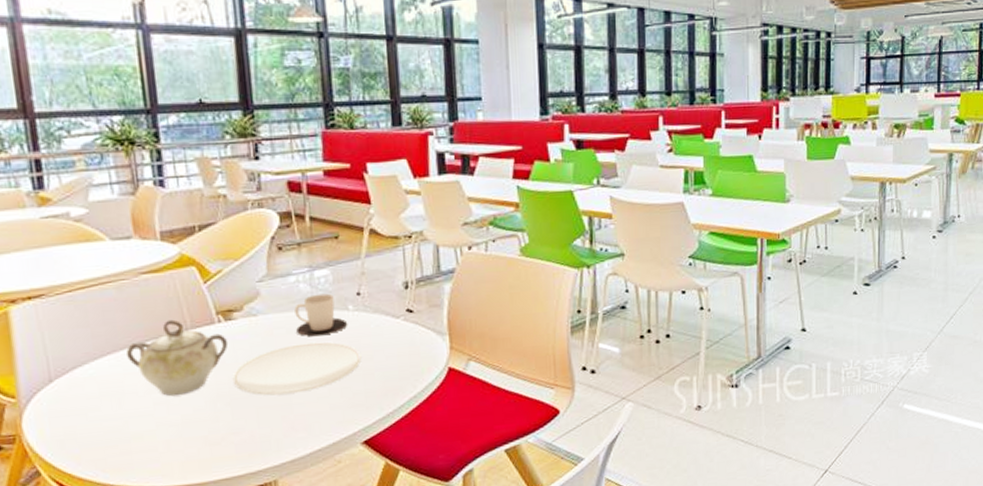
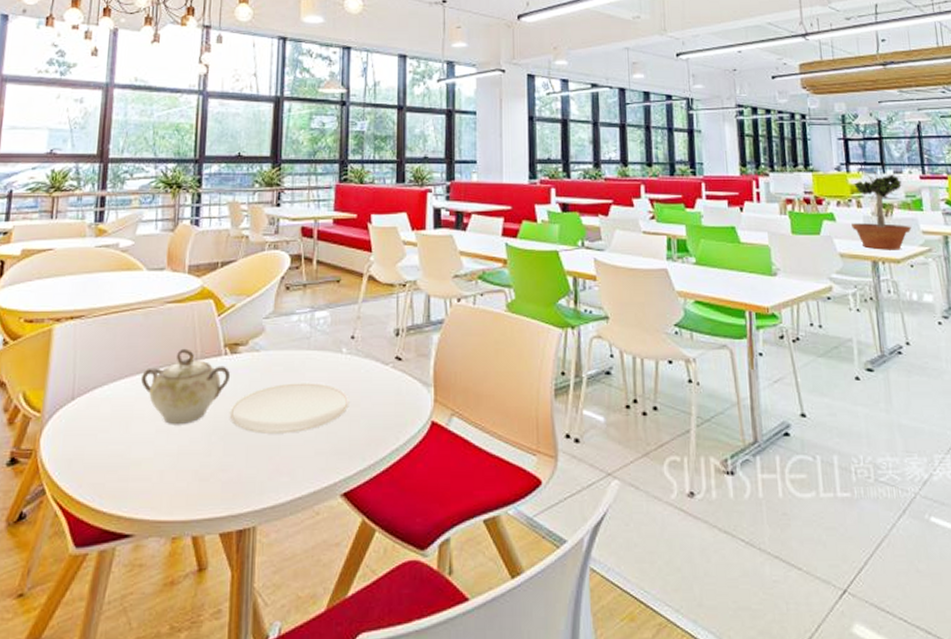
cup: present [294,293,347,336] -> none [293,335,339,377]
potted tree: none [865,89,920,171] -> present [851,169,912,250]

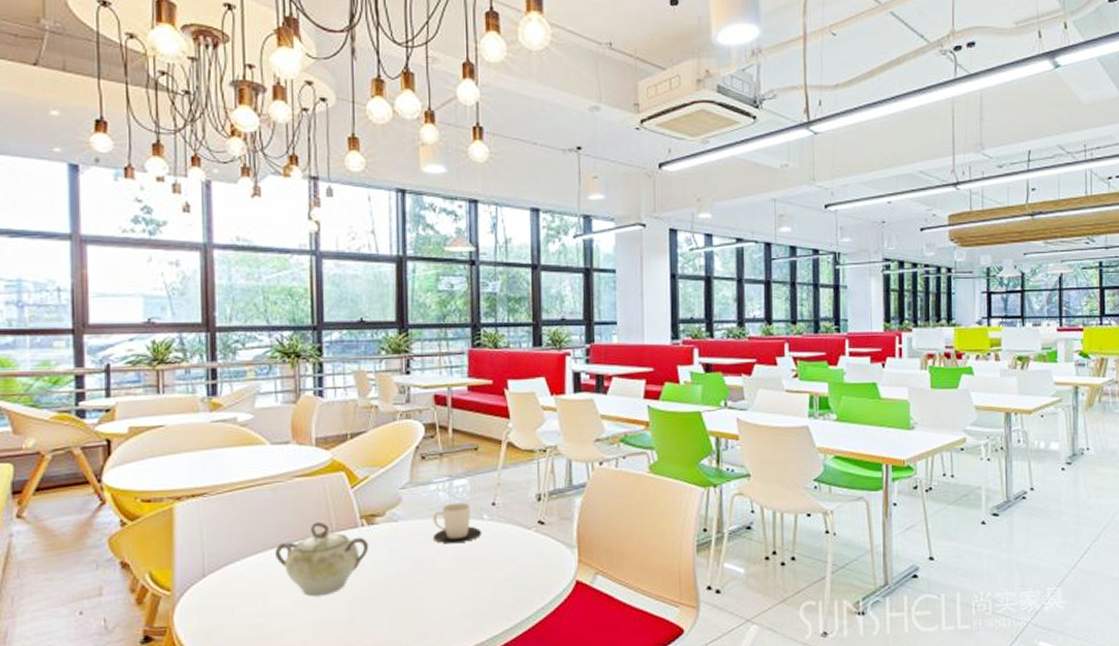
plate: present [229,383,350,434] -> none [370,549,493,600]
cup: none [293,335,339,377] -> present [433,502,481,544]
potted tree: present [851,169,912,250] -> none [988,322,1045,402]

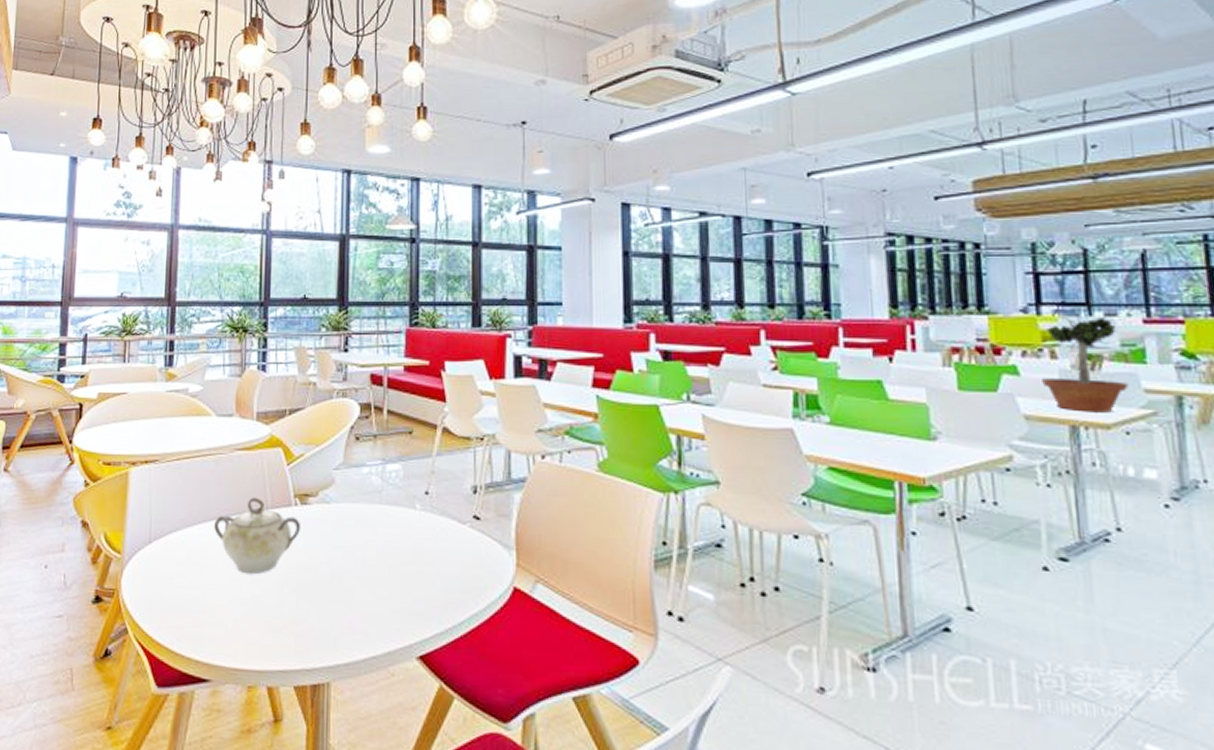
cup: present [433,502,481,544] -> none [364,488,413,533]
potted tree: none [988,322,1045,402] -> present [1042,311,1129,413]

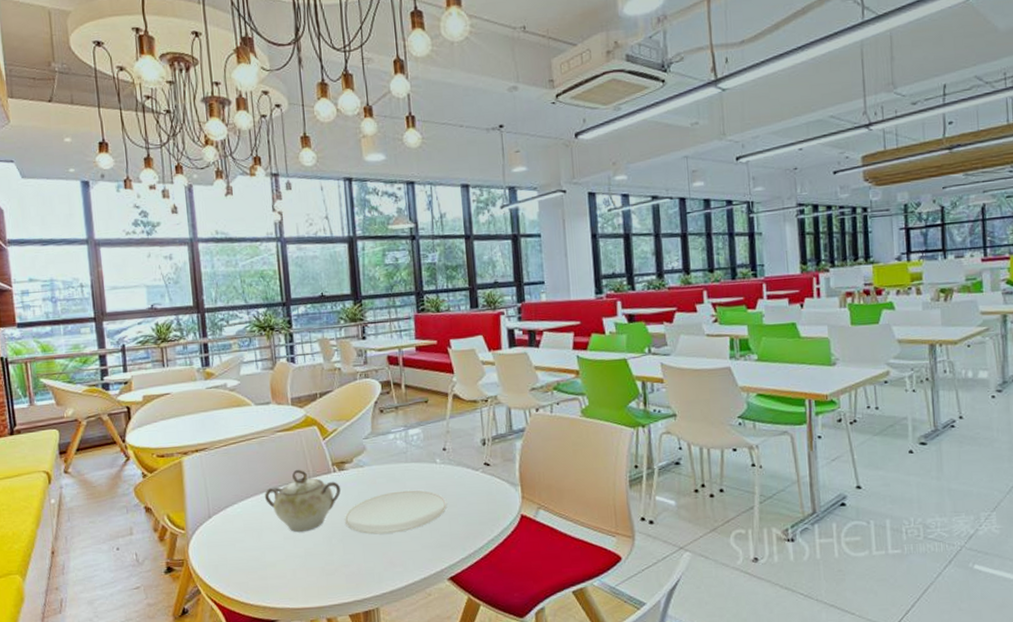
plate: none [300,538,424,590] -> present [344,490,447,535]
potted tree: present [1042,311,1129,413] -> none [910,256,970,334]

